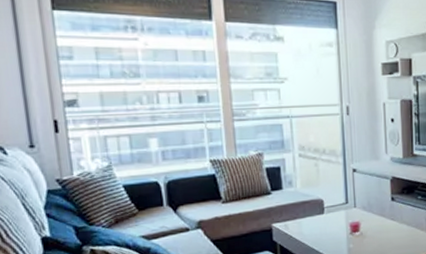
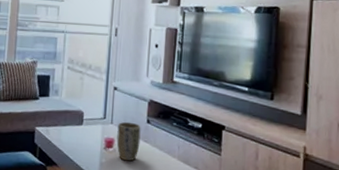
plant pot: none [361,202,387,242] -> present [116,121,141,161]

